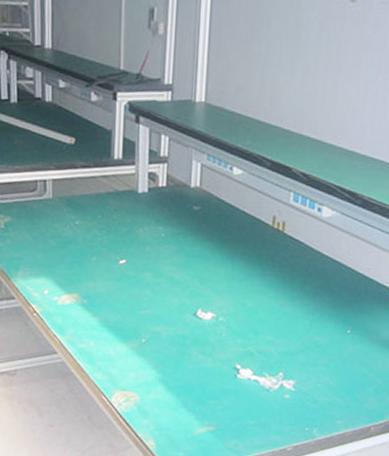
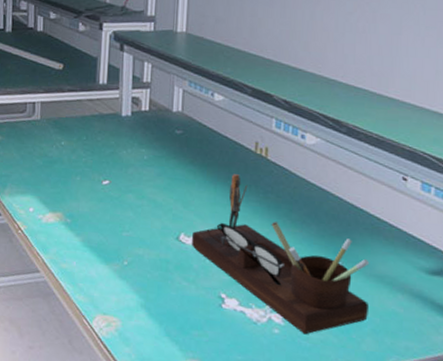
desk organizer: none [208,249,376,398] -> present [191,174,370,335]

